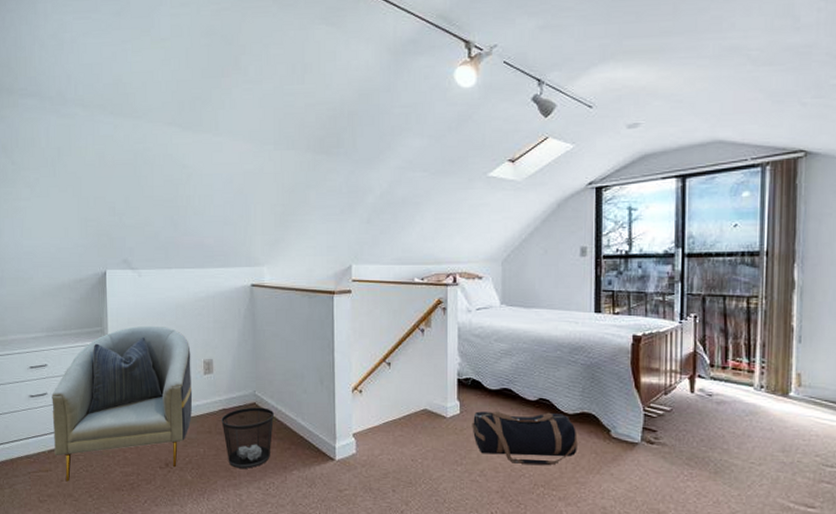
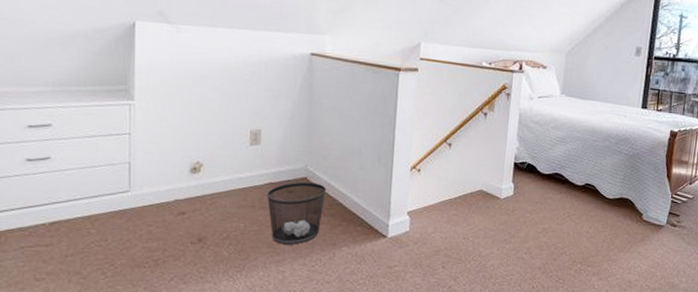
armchair: present [52,325,193,482] -> none [56,88,236,258]
duffel bag: present [472,410,578,466] -> none [523,193,615,245]

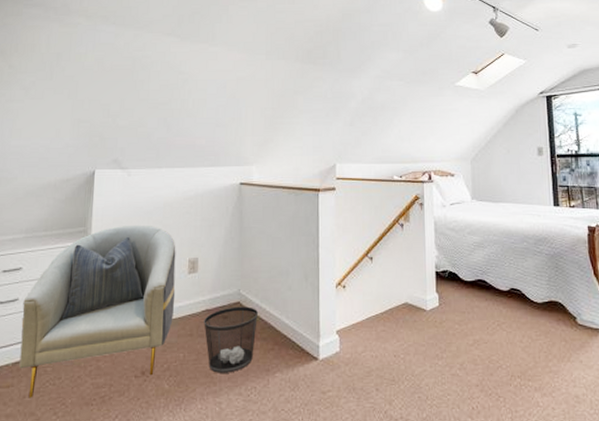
armchair: none [56,88,236,258] -> present [19,225,176,398]

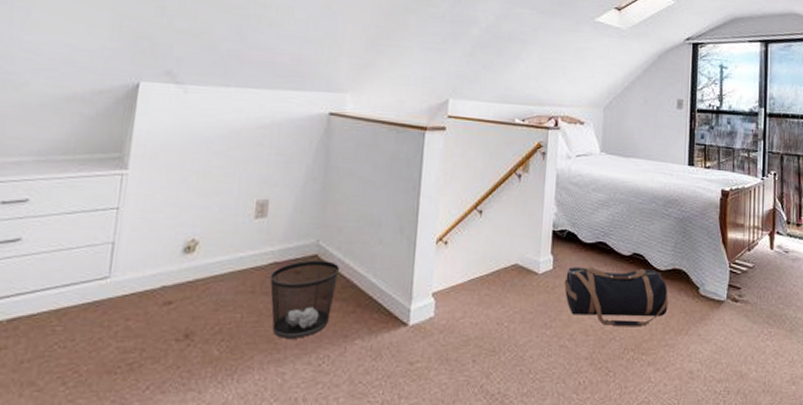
armchair: present [19,225,176,398] -> none [17,154,241,364]
duffel bag: none [450,302,548,356] -> present [564,266,669,327]

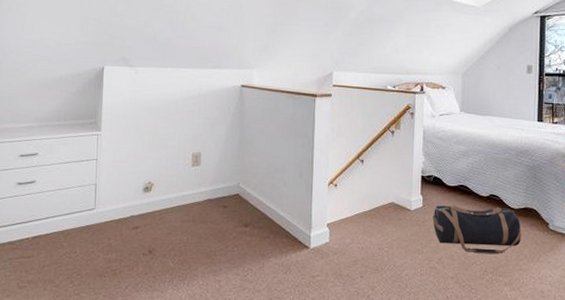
waste bin: present [270,260,341,339] -> none [205,198,256,256]

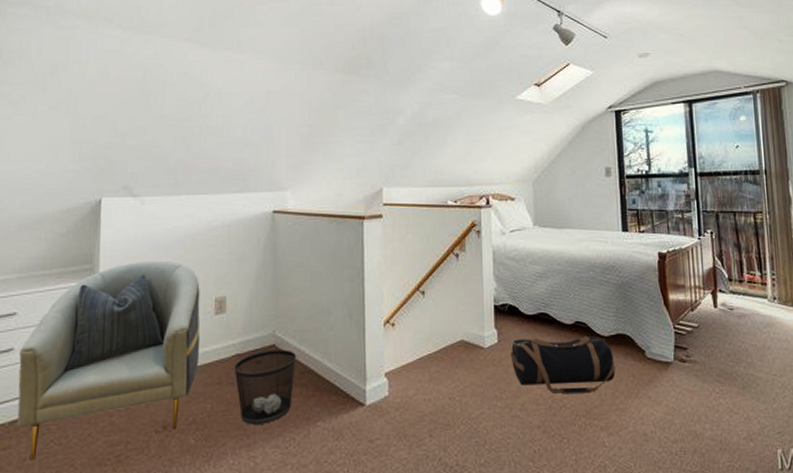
armchair: none [38,119,181,268] -> present [17,260,201,461]
waste bin: none [205,198,256,256] -> present [234,349,297,424]

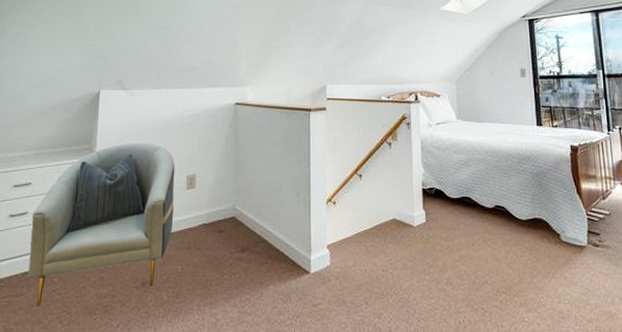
waste bin: present [234,349,297,424] -> none [201,221,253,285]
duffel bag: present [510,336,615,395] -> none [437,218,533,272]

